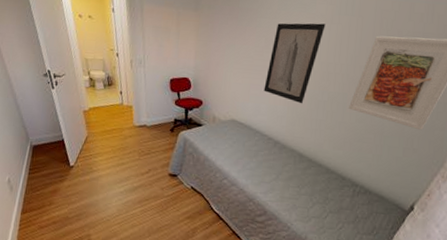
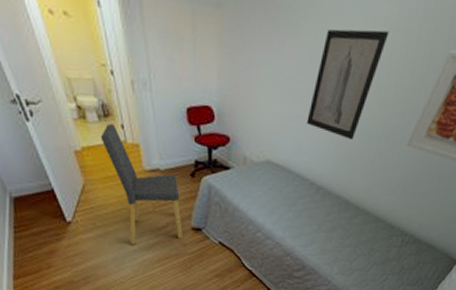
dining chair: none [104,91,162,187] -> present [100,123,183,245]

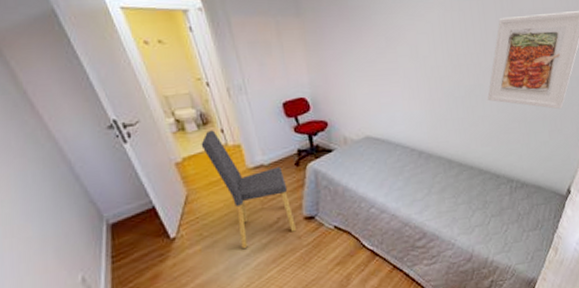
wall art: present [306,29,389,141] -> none [394,12,447,105]

